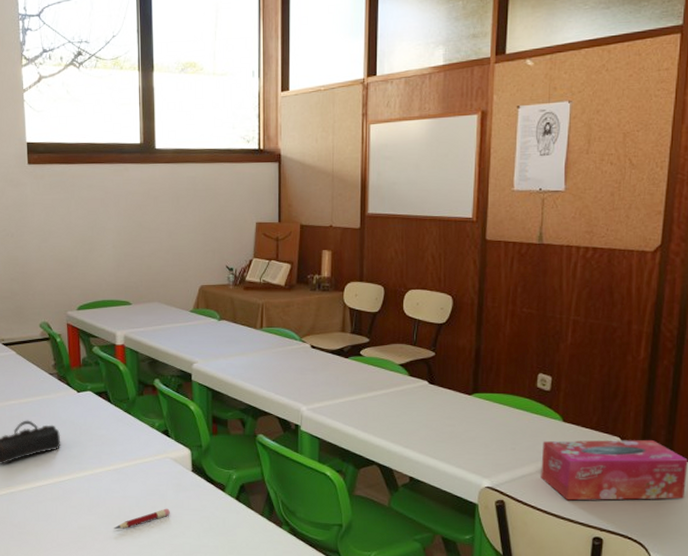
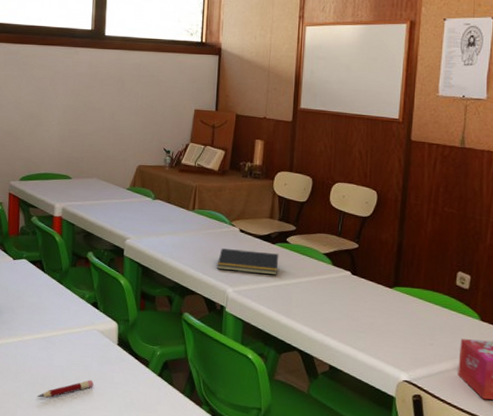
notepad: none [289,366,353,390] -> present [216,248,279,276]

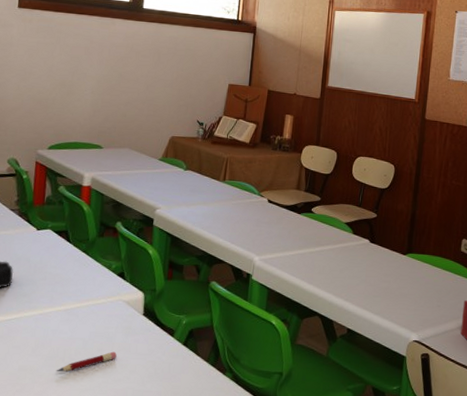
notepad: present [216,248,279,276] -> none [244,218,304,244]

